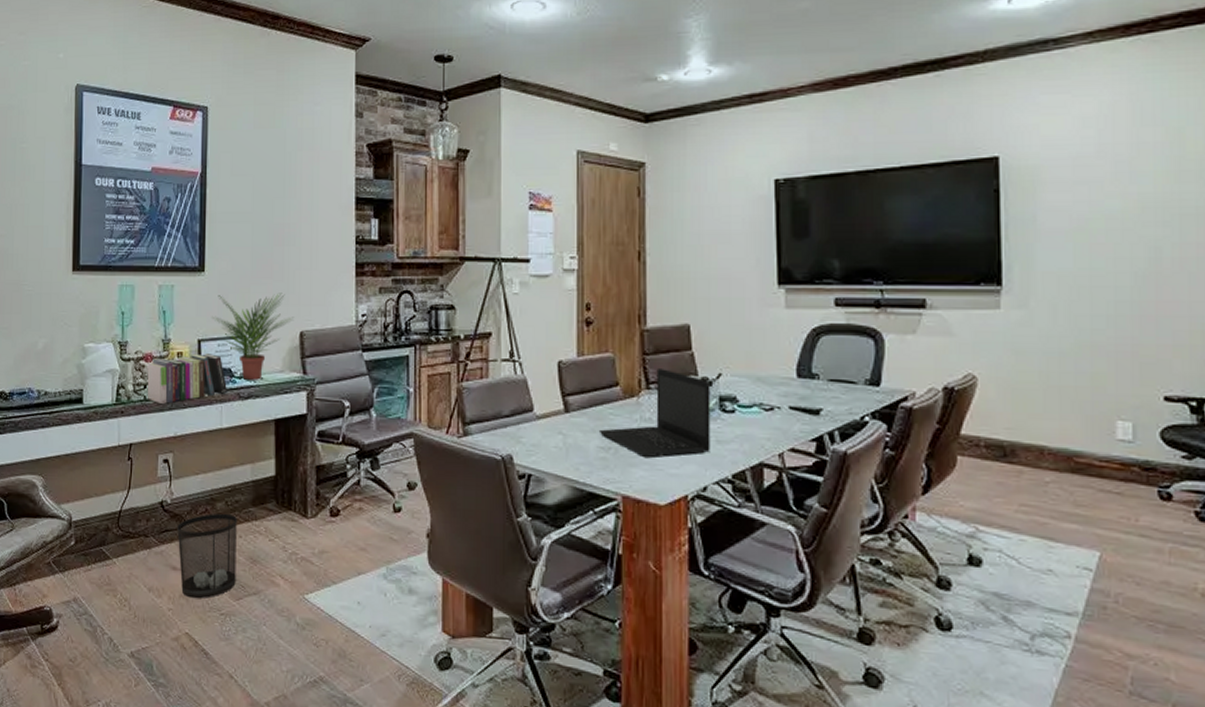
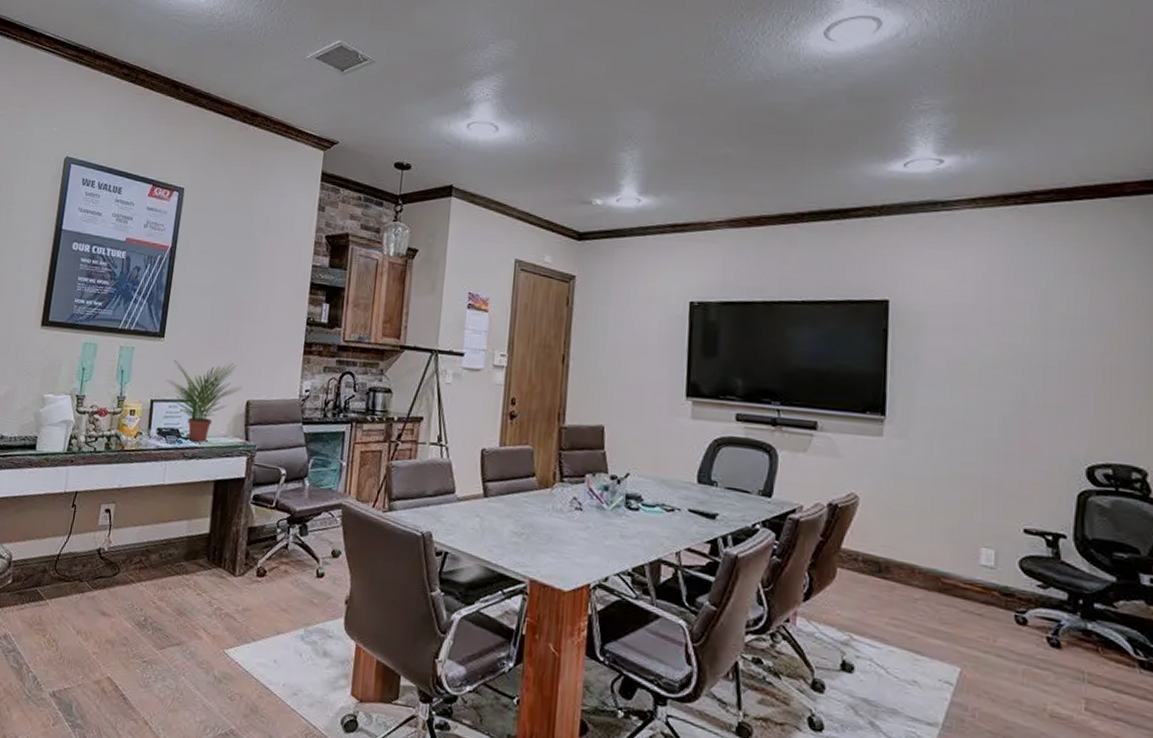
books: present [147,353,227,404] -> none [97,412,173,457]
waste bin: present [177,513,237,598] -> none [108,564,169,645]
laptop: present [598,369,711,459] -> none [513,464,619,547]

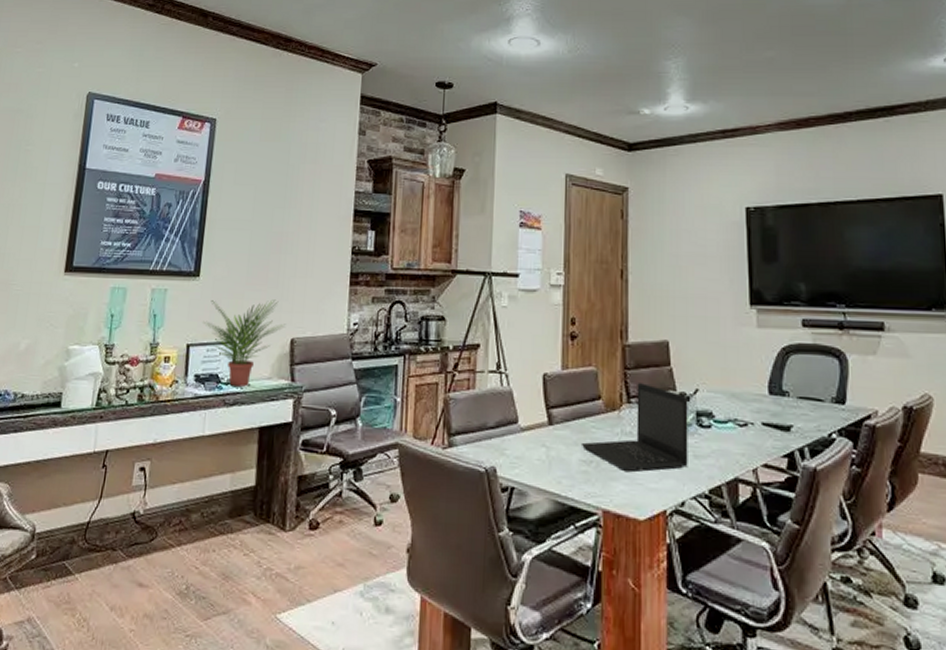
laptop: none [513,464,619,547] -> present [580,383,688,473]

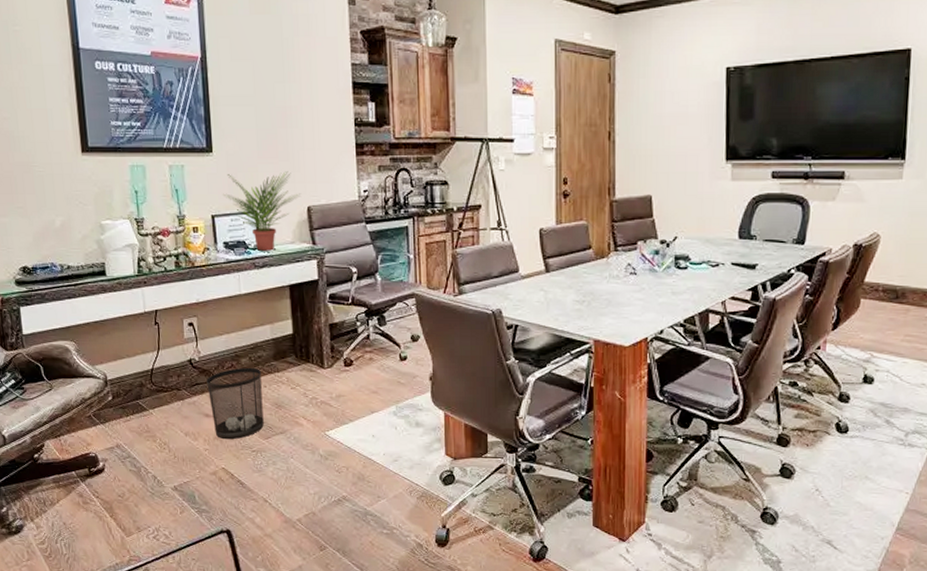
waste bin: none [146,525,212,618] -> present [206,367,264,439]
laptop: present [580,383,688,473] -> none [574,234,668,309]

